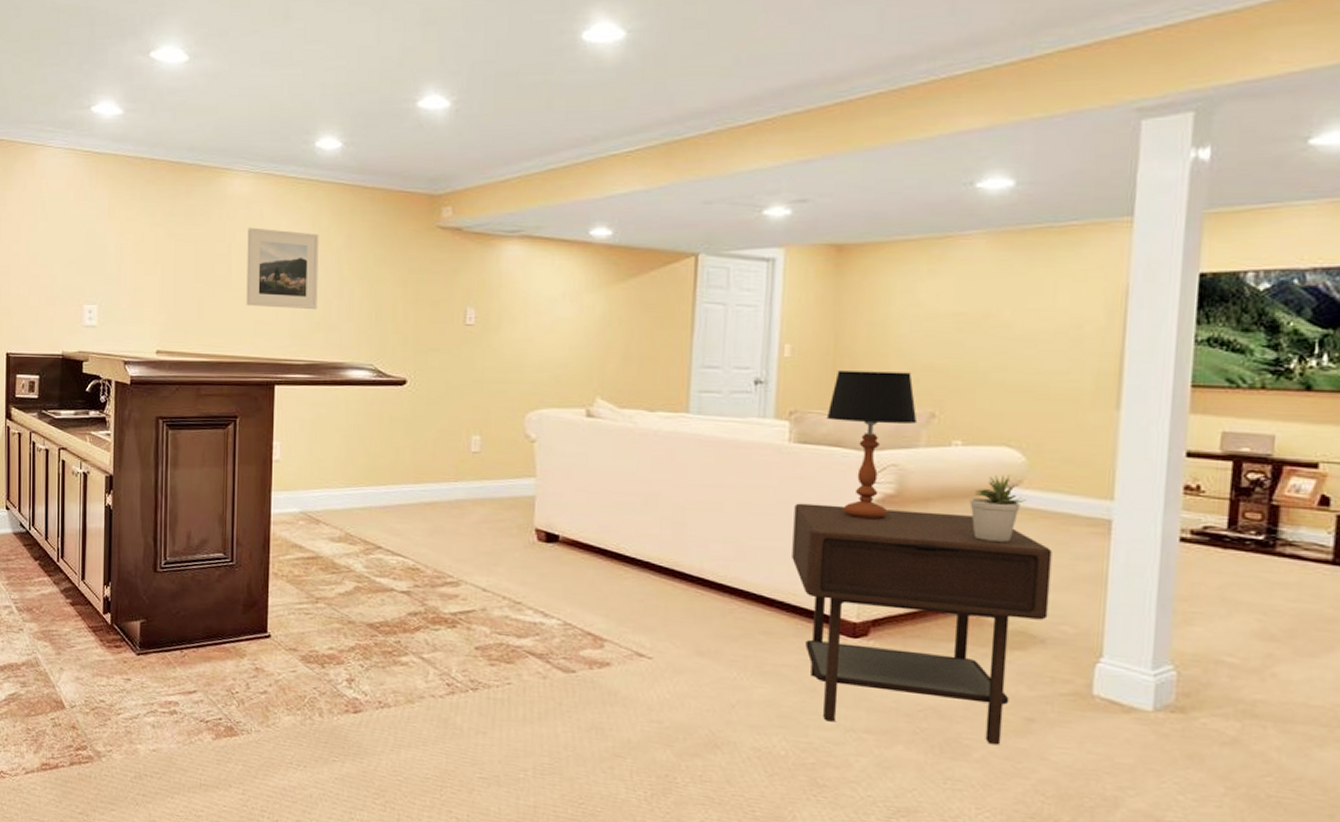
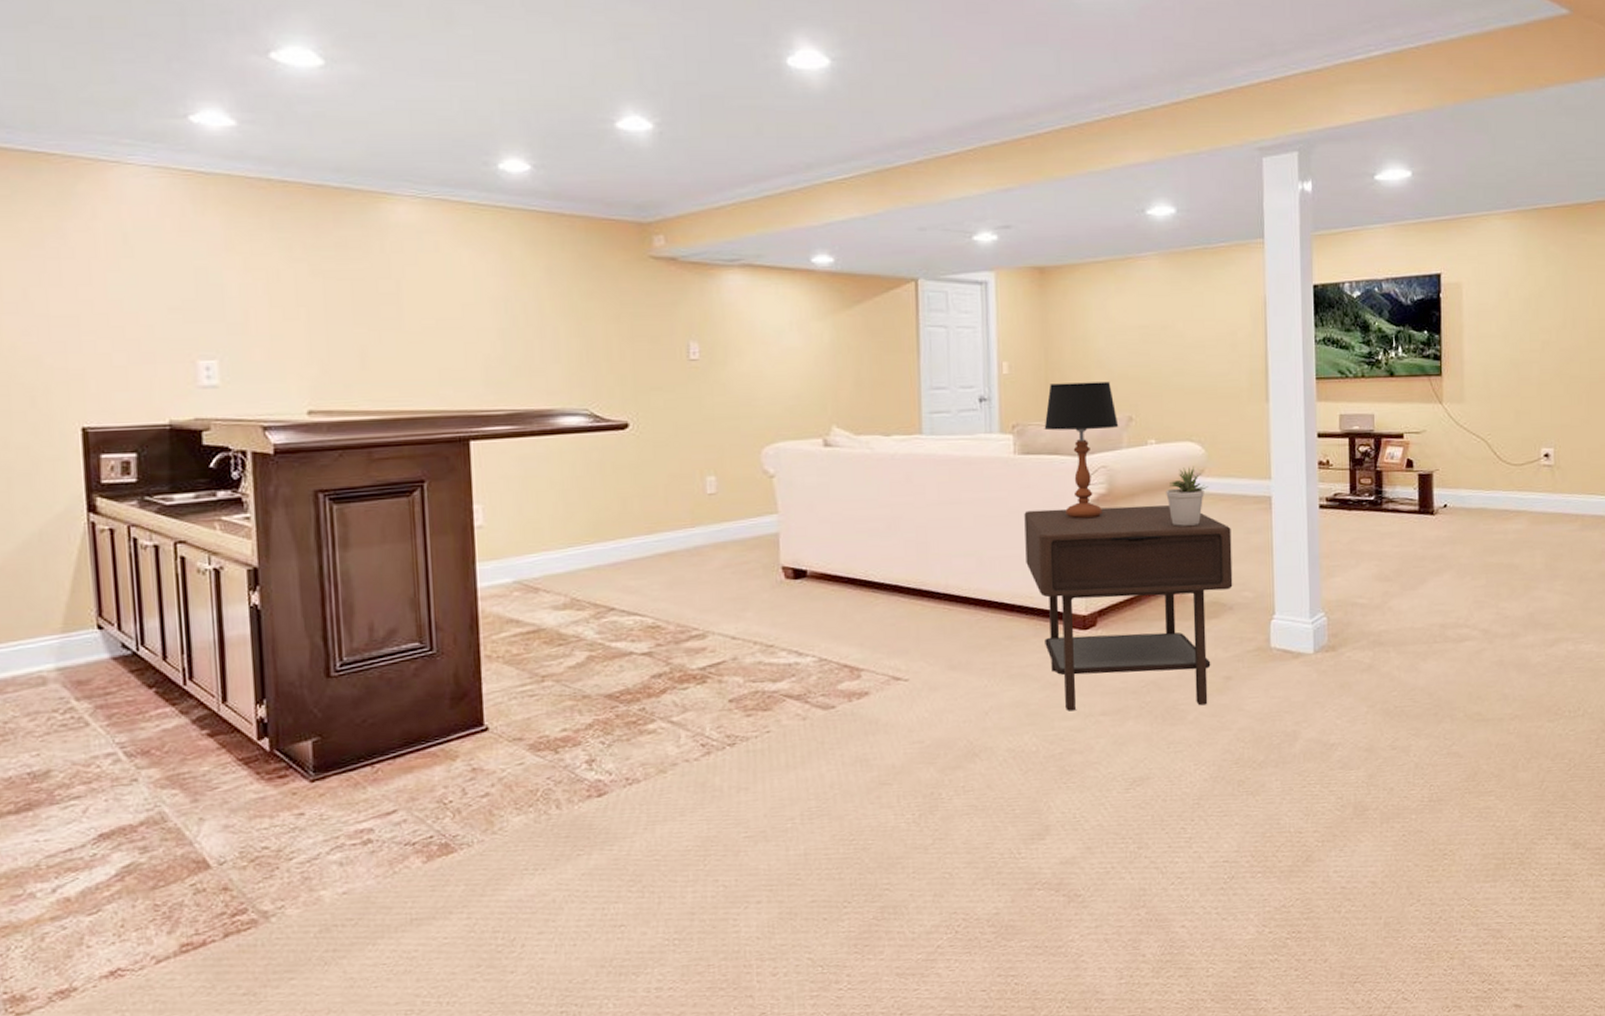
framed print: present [246,227,319,310] -> none [420,261,516,353]

